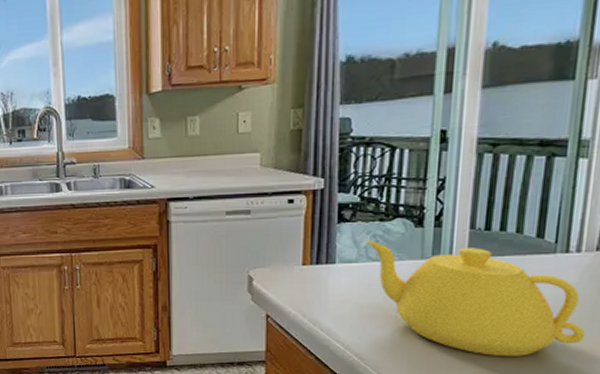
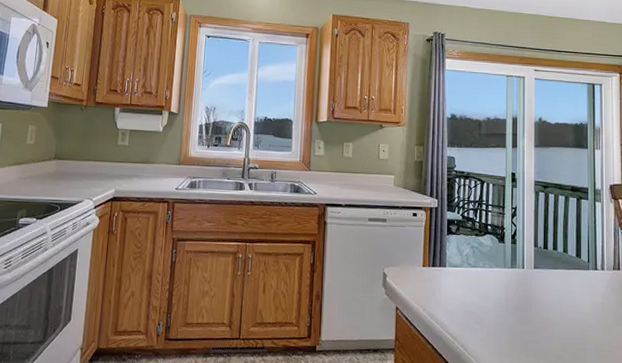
teapot: present [366,240,586,358] -> none [467,249,614,352]

